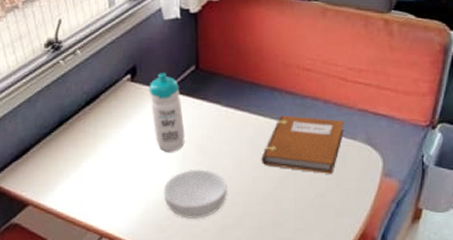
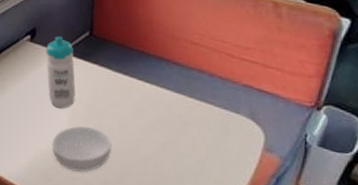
notebook: present [261,116,345,174] -> none [145,84,229,144]

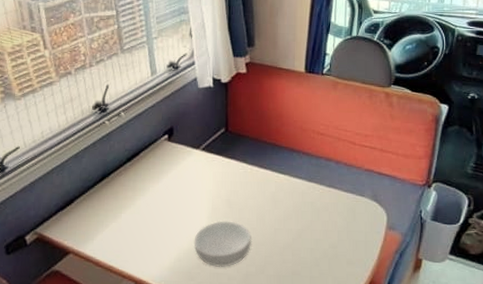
water bottle: present [45,36,76,108] -> none [183,134,215,205]

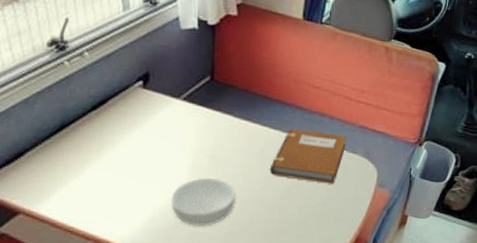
notebook: none [281,174,354,227] -> present [269,129,347,184]

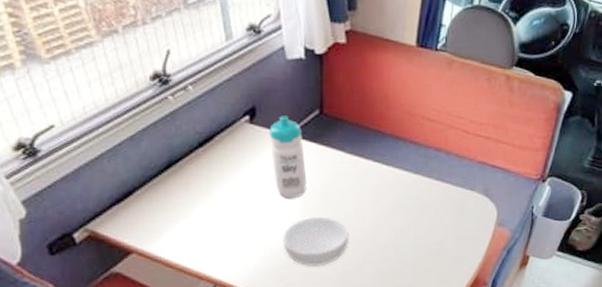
water bottle: none [161,81,197,160] -> present [269,116,307,199]
notebook: present [269,129,347,184] -> none [383,165,465,223]

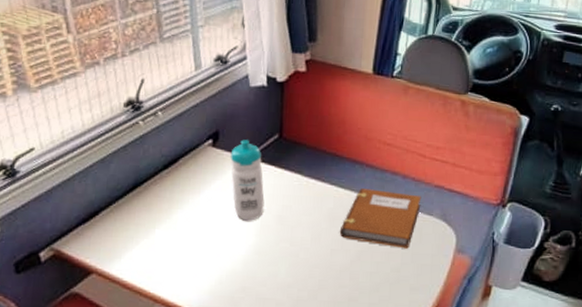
cereal bowl: present [282,216,350,266] -> none [238,239,306,292]
notebook: none [383,165,465,223] -> present [339,189,422,249]

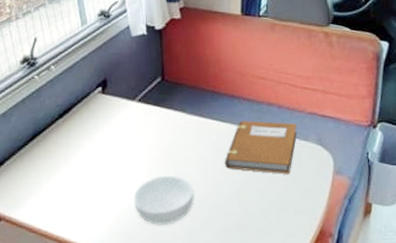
water bottle: present [230,139,265,221] -> none [119,85,153,160]
cereal bowl: none [238,239,306,292] -> present [133,175,195,225]

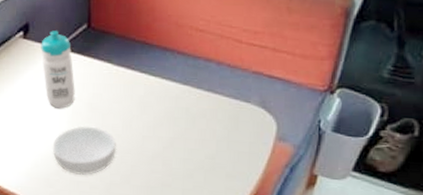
water bottle: none [119,85,153,160] -> present [41,31,75,109]
notebook: present [224,121,298,174] -> none [151,76,238,136]

